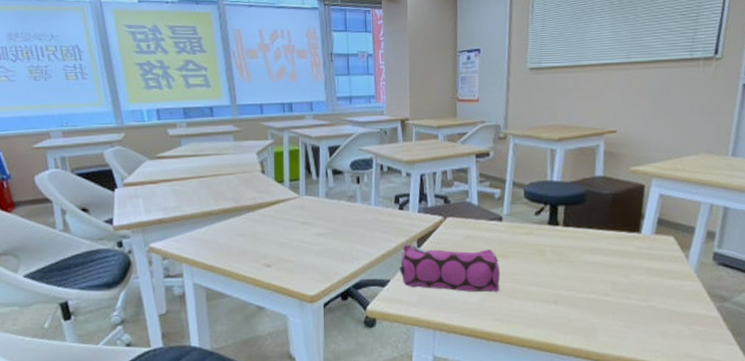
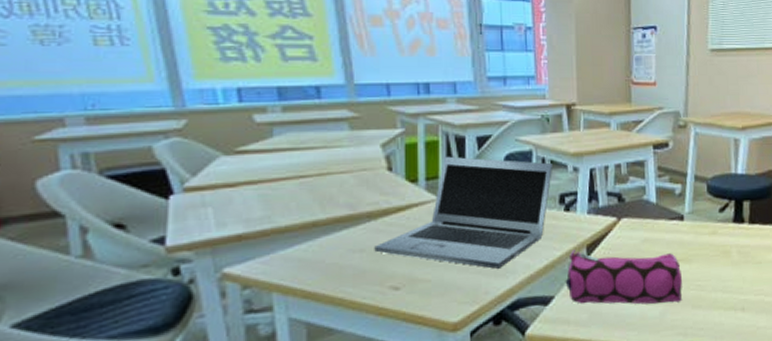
laptop: none [252,162,390,255] -> present [374,156,554,269]

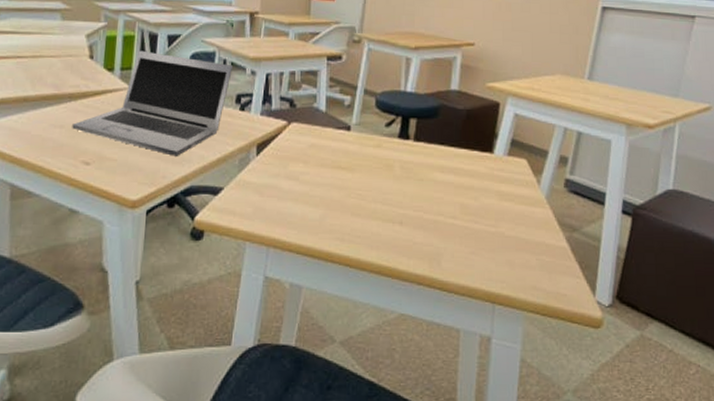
pencil case: present [565,249,683,305] -> none [234,146,345,208]

